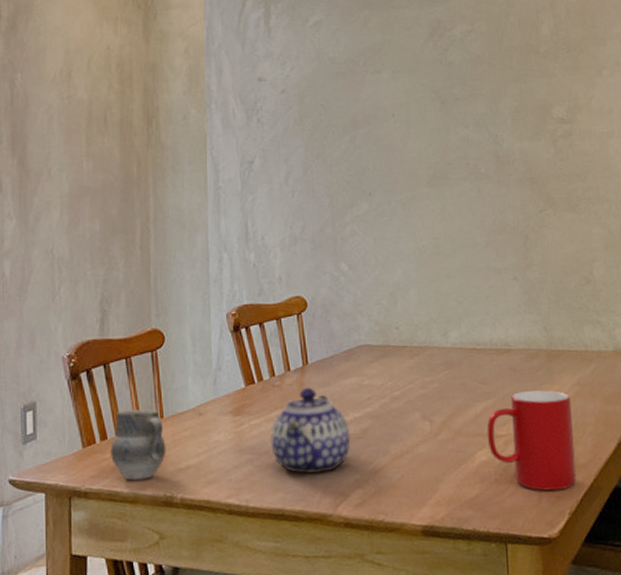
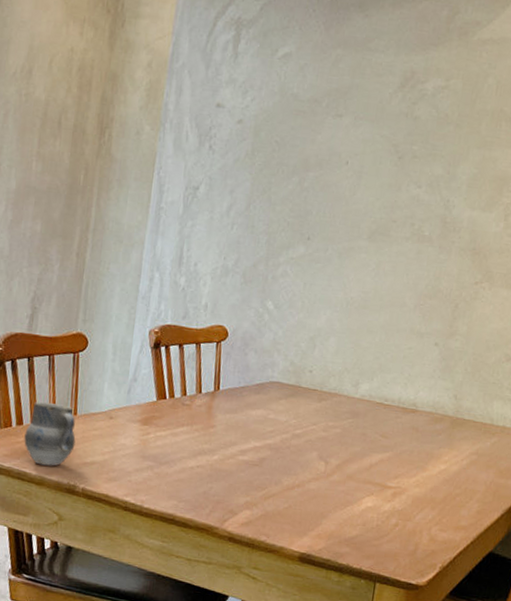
teapot: present [271,387,351,474] -> none [172,411,249,490]
cup: present [486,390,576,491] -> none [376,451,466,545]

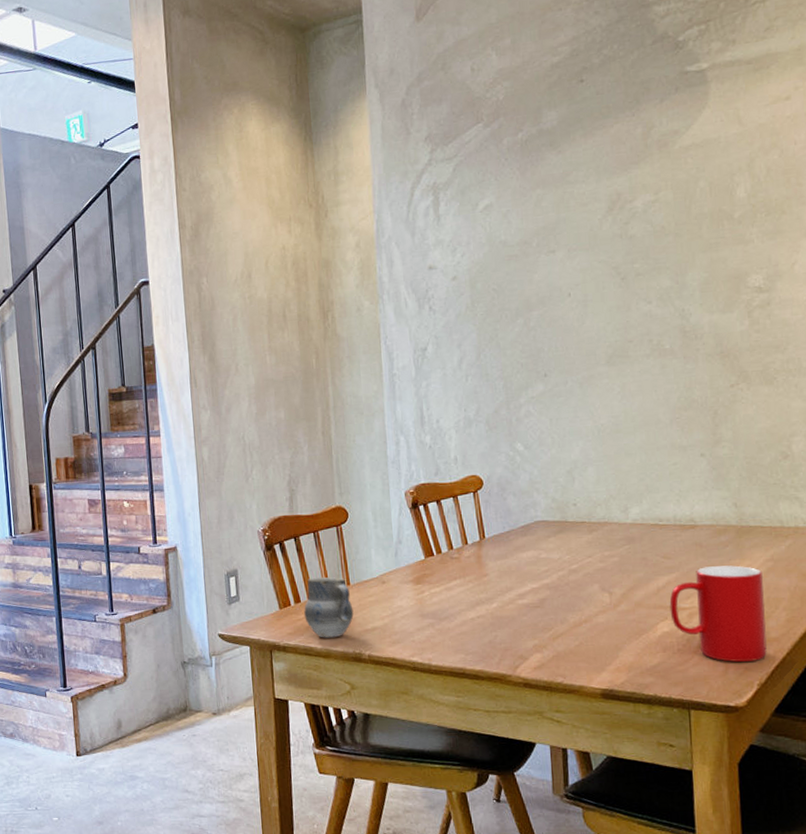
cup: none [376,451,466,545] -> present [669,565,767,662]

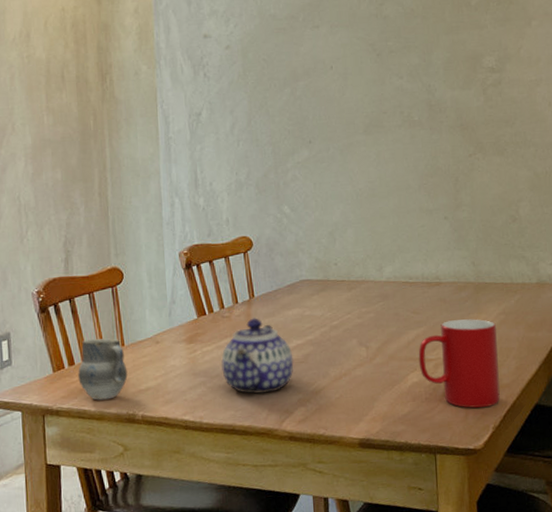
teapot: none [450,559,529,638] -> present [221,318,294,394]

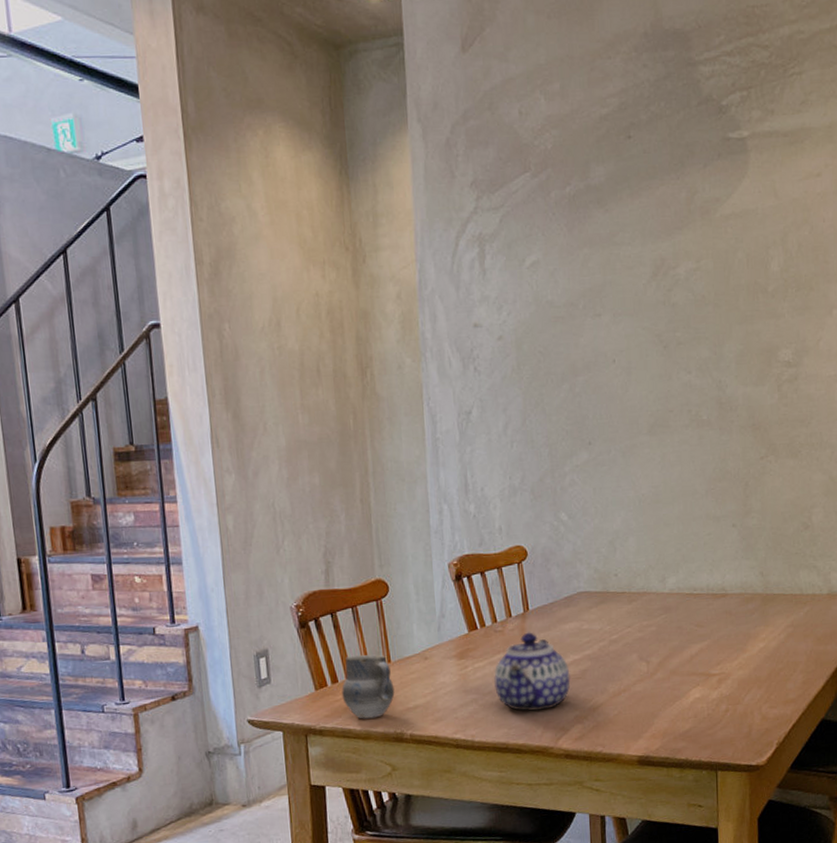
cup: present [418,319,500,408] -> none [701,632,785,724]

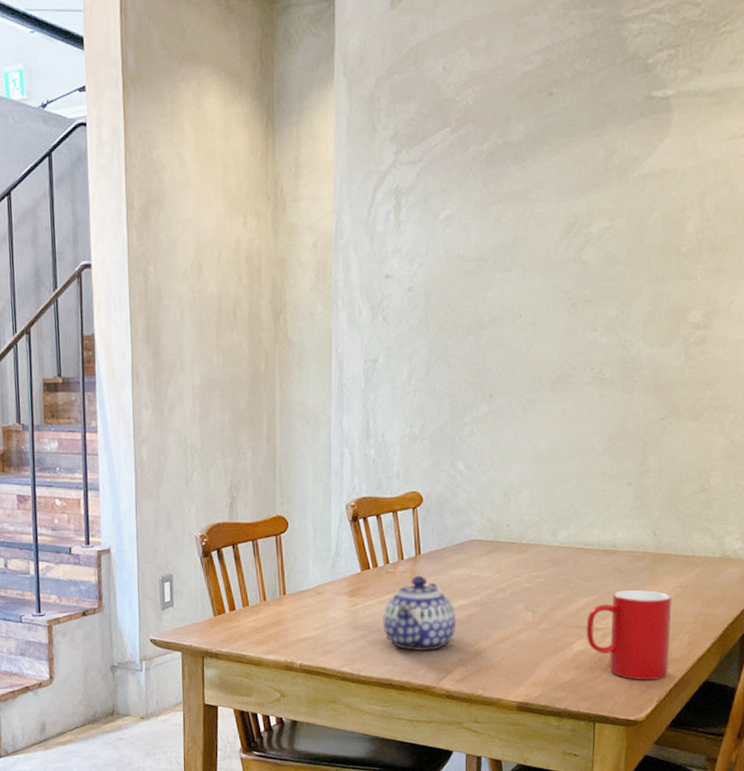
cup: present [342,654,395,719] -> none [238,585,288,646]
cup: none [701,632,785,724] -> present [586,590,671,680]

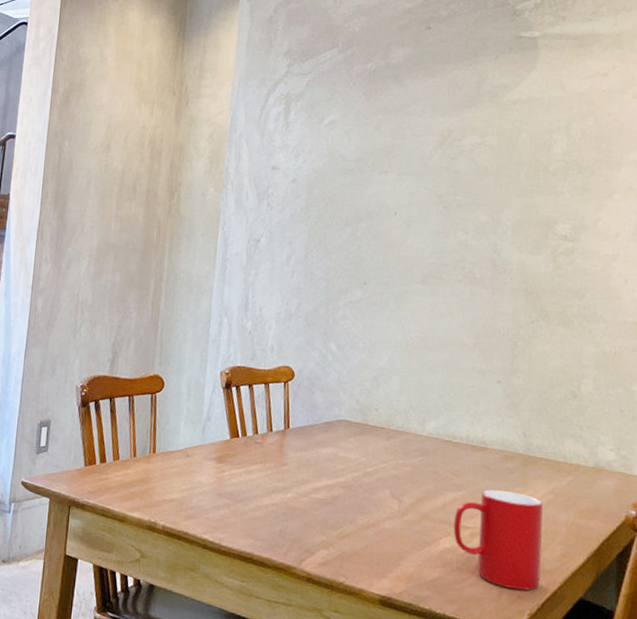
teapot: present [383,575,457,652] -> none [247,449,322,529]

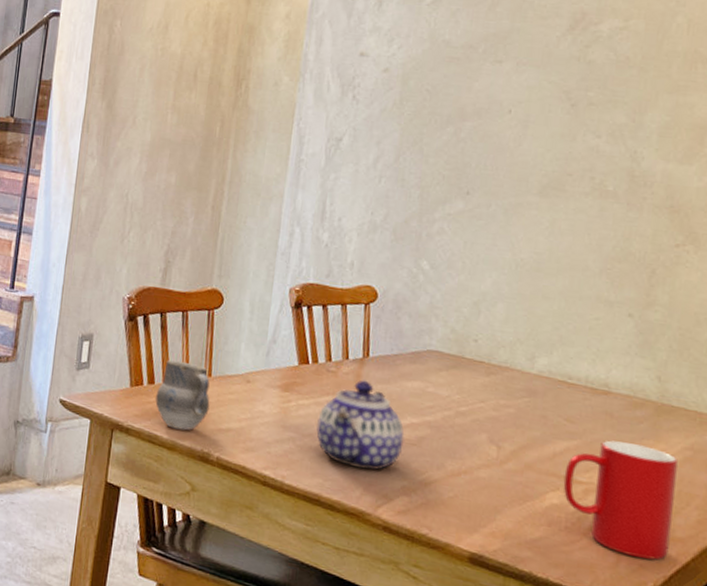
cup: none [107,440,155,503] -> present [155,360,210,431]
teapot: none [247,449,322,529] -> present [316,380,405,470]

